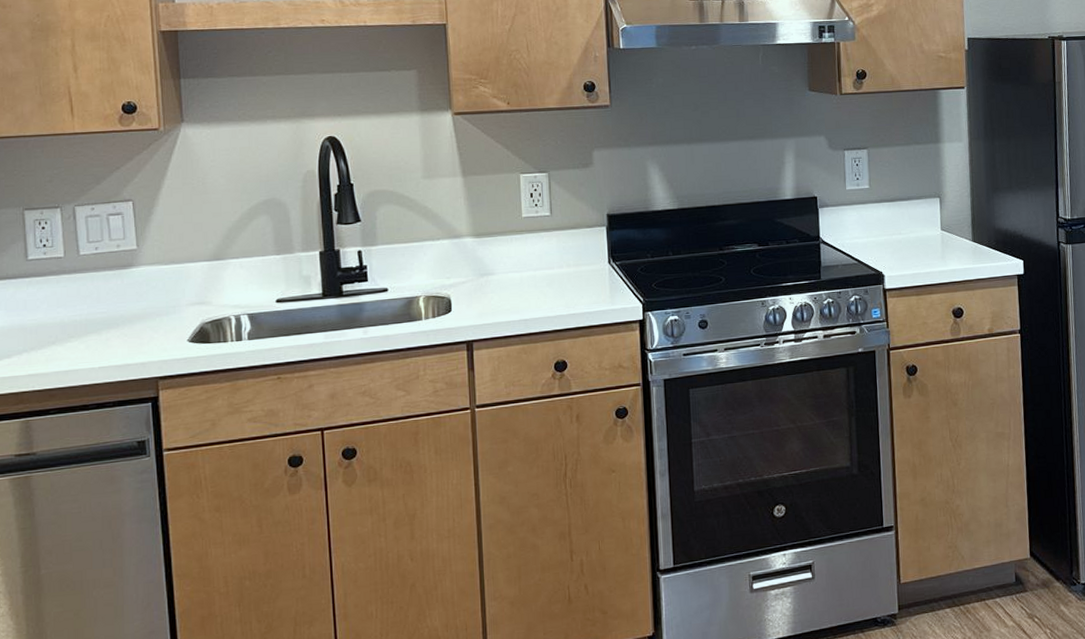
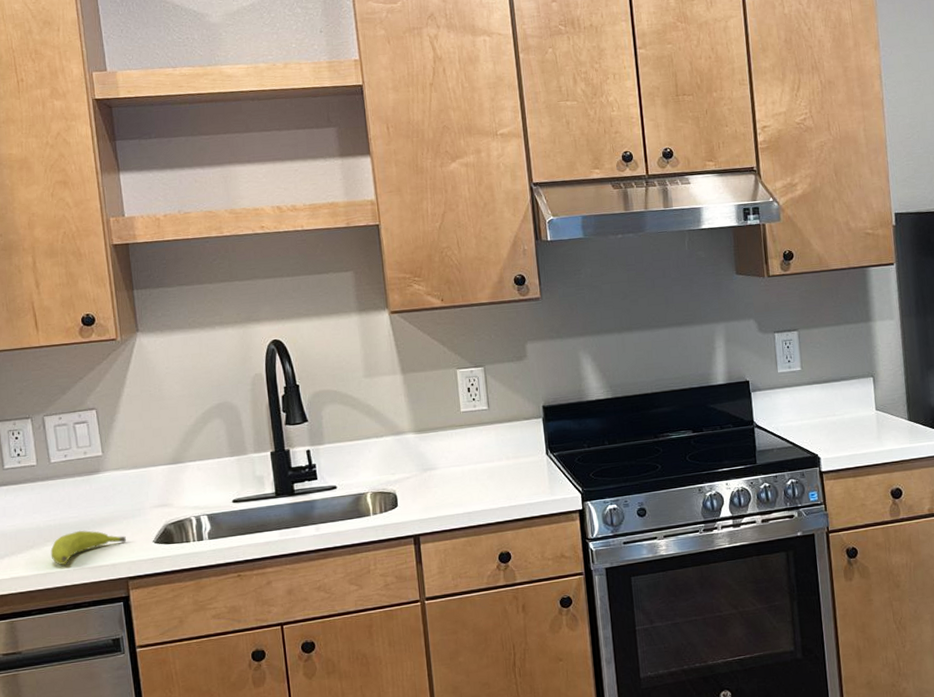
fruit: none [74,326,158,362] -> present [50,530,126,565]

